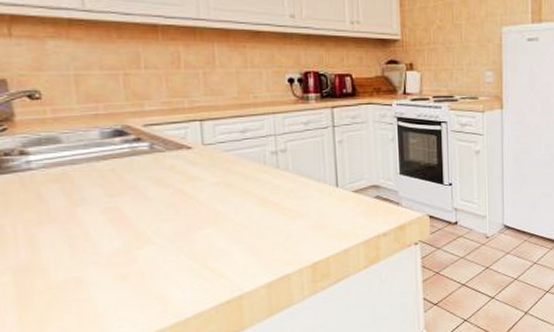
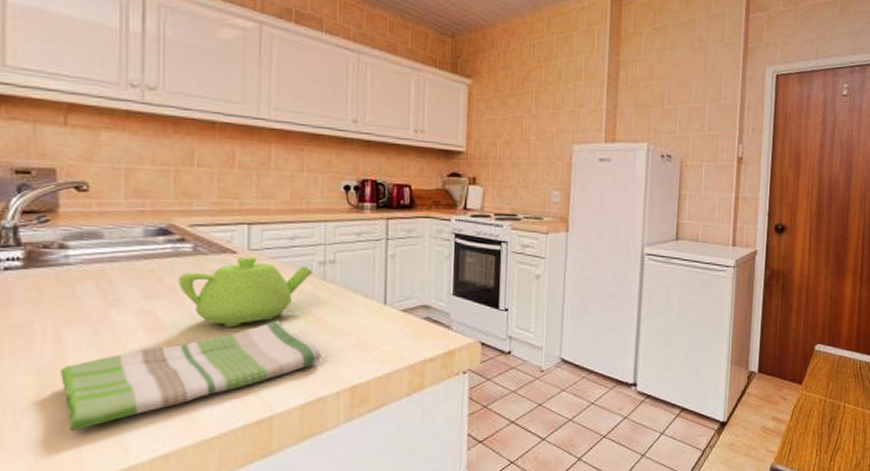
dish towel: none [36,208,282,322] -> present [61,320,321,431]
teapot: none [138,151,266,217] -> present [178,256,312,327]

